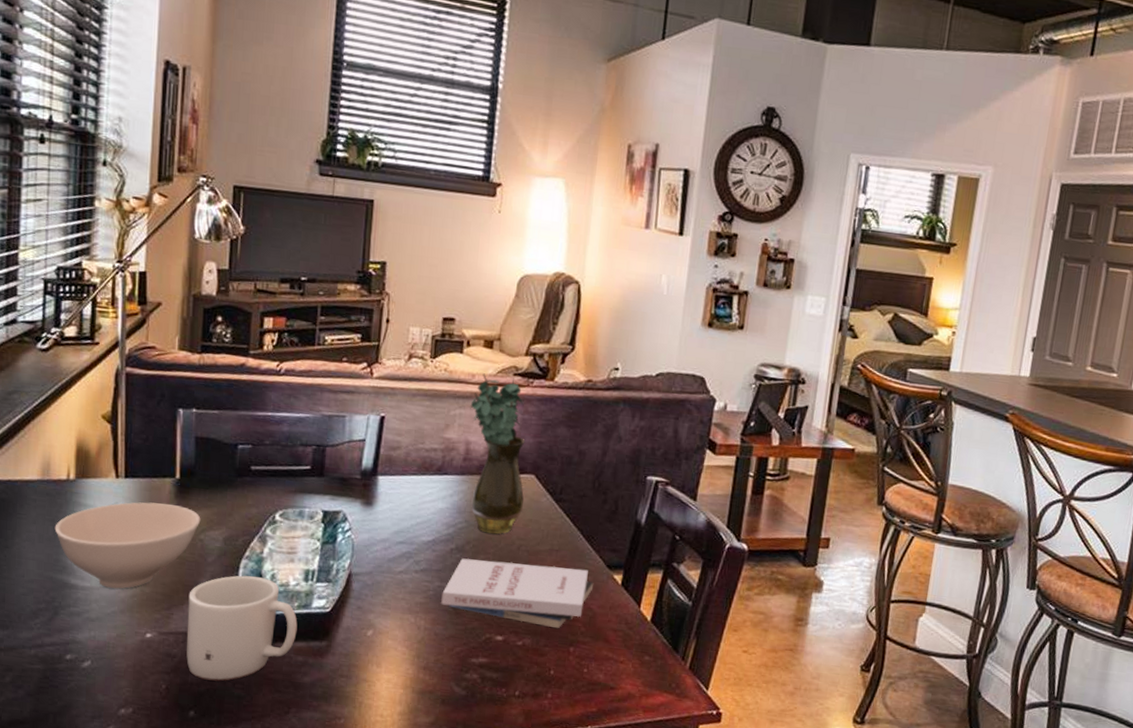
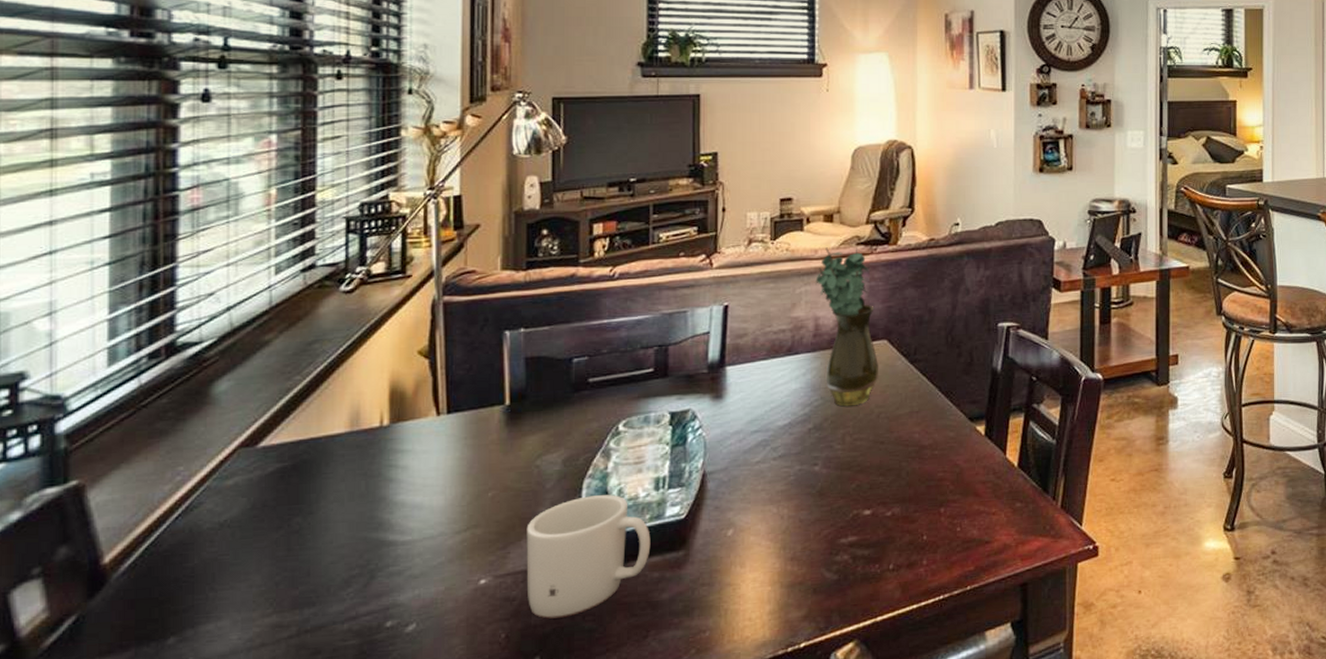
bowl: present [54,502,201,589] -> none [367,433,536,537]
books: present [441,558,594,629] -> none [803,426,958,492]

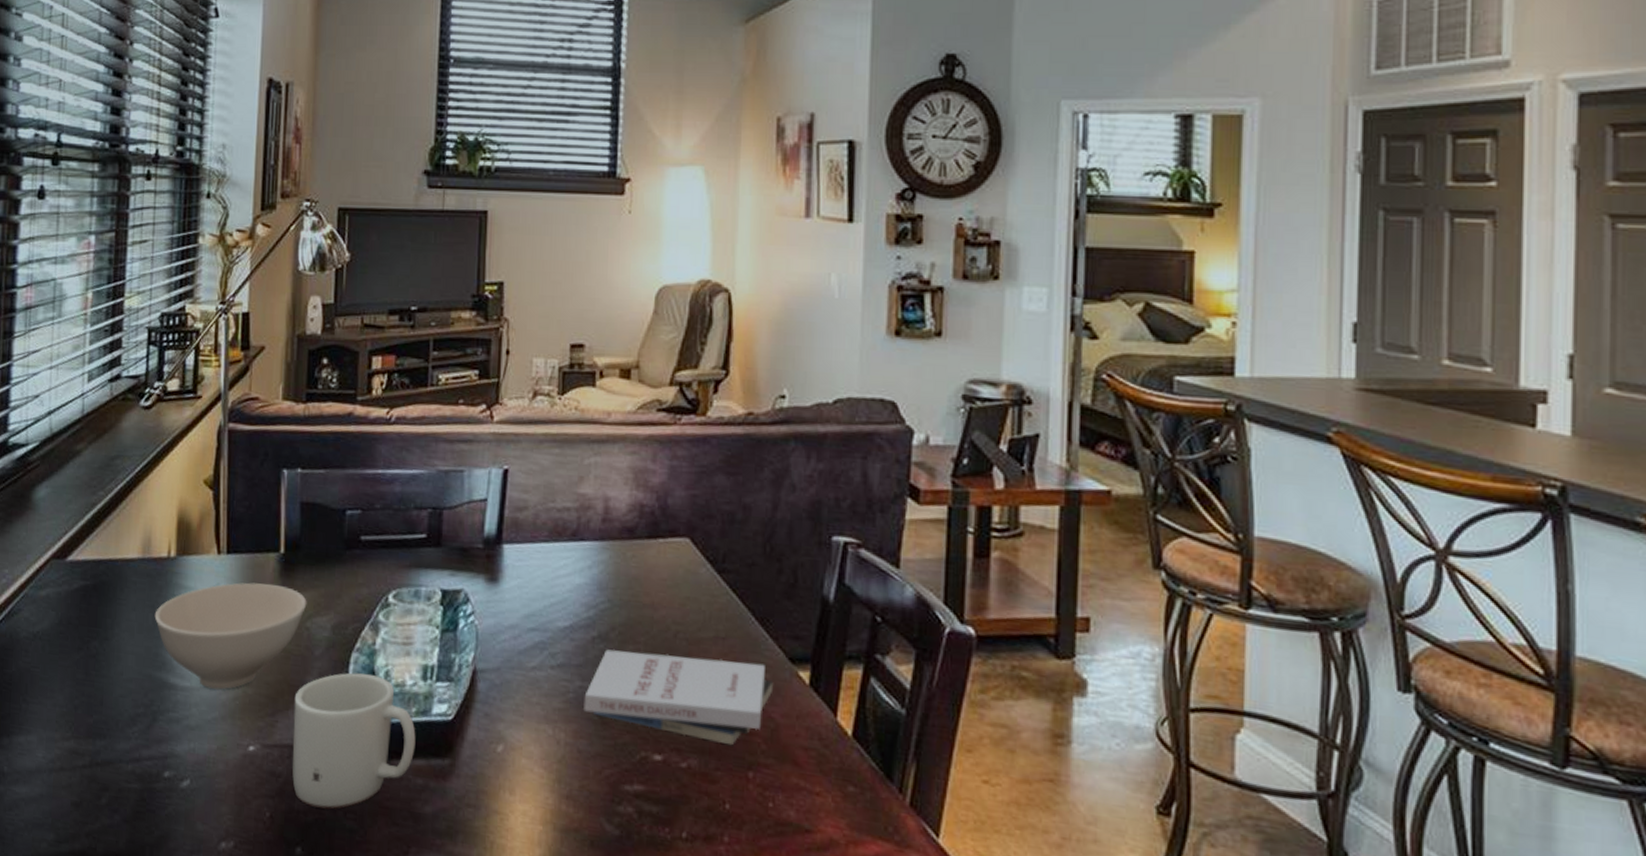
bowl: none [367,433,536,537] -> present [154,582,307,690]
books: none [803,426,958,492] -> present [584,649,774,746]
vase: present [815,247,879,407] -> none [607,410,679,617]

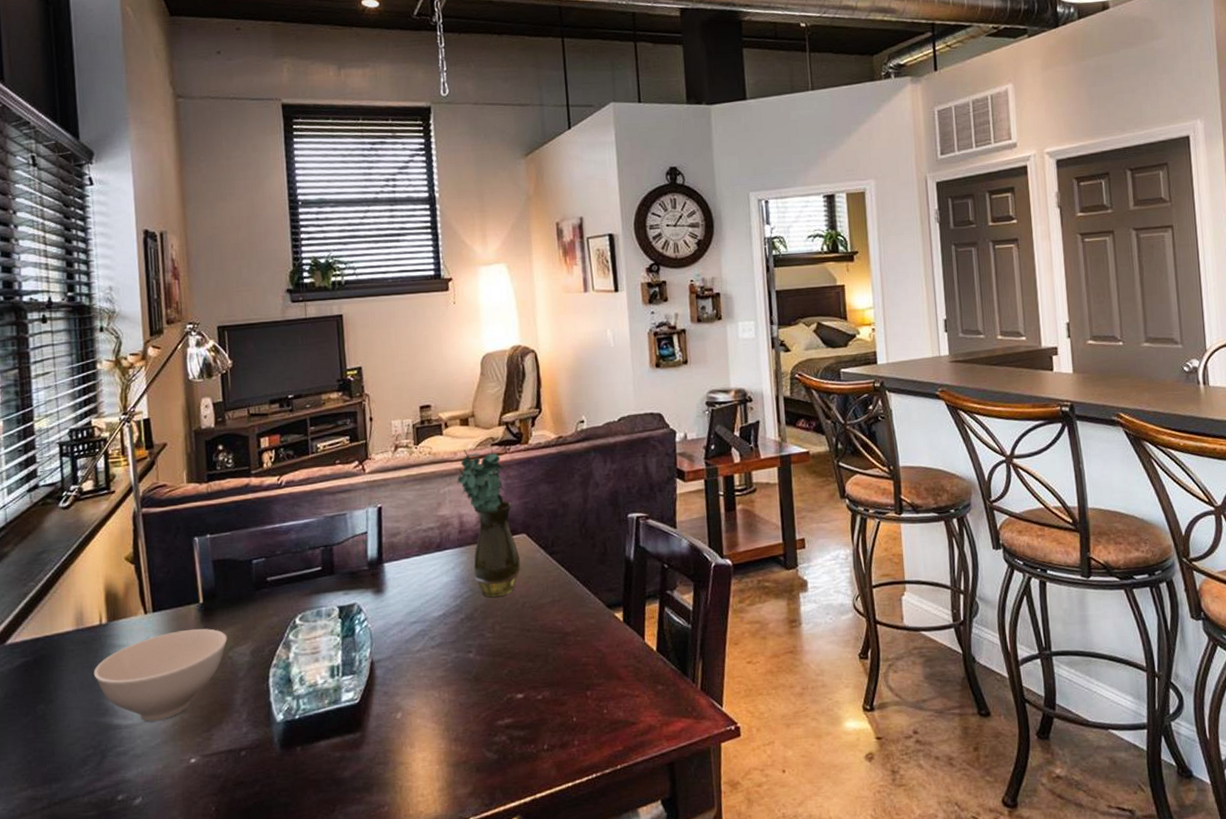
mug: present [292,672,416,810] -> none [225,682,331,794]
books: present [584,649,774,746] -> none [460,613,599,676]
vase: none [607,410,679,617] -> present [457,448,521,598]

